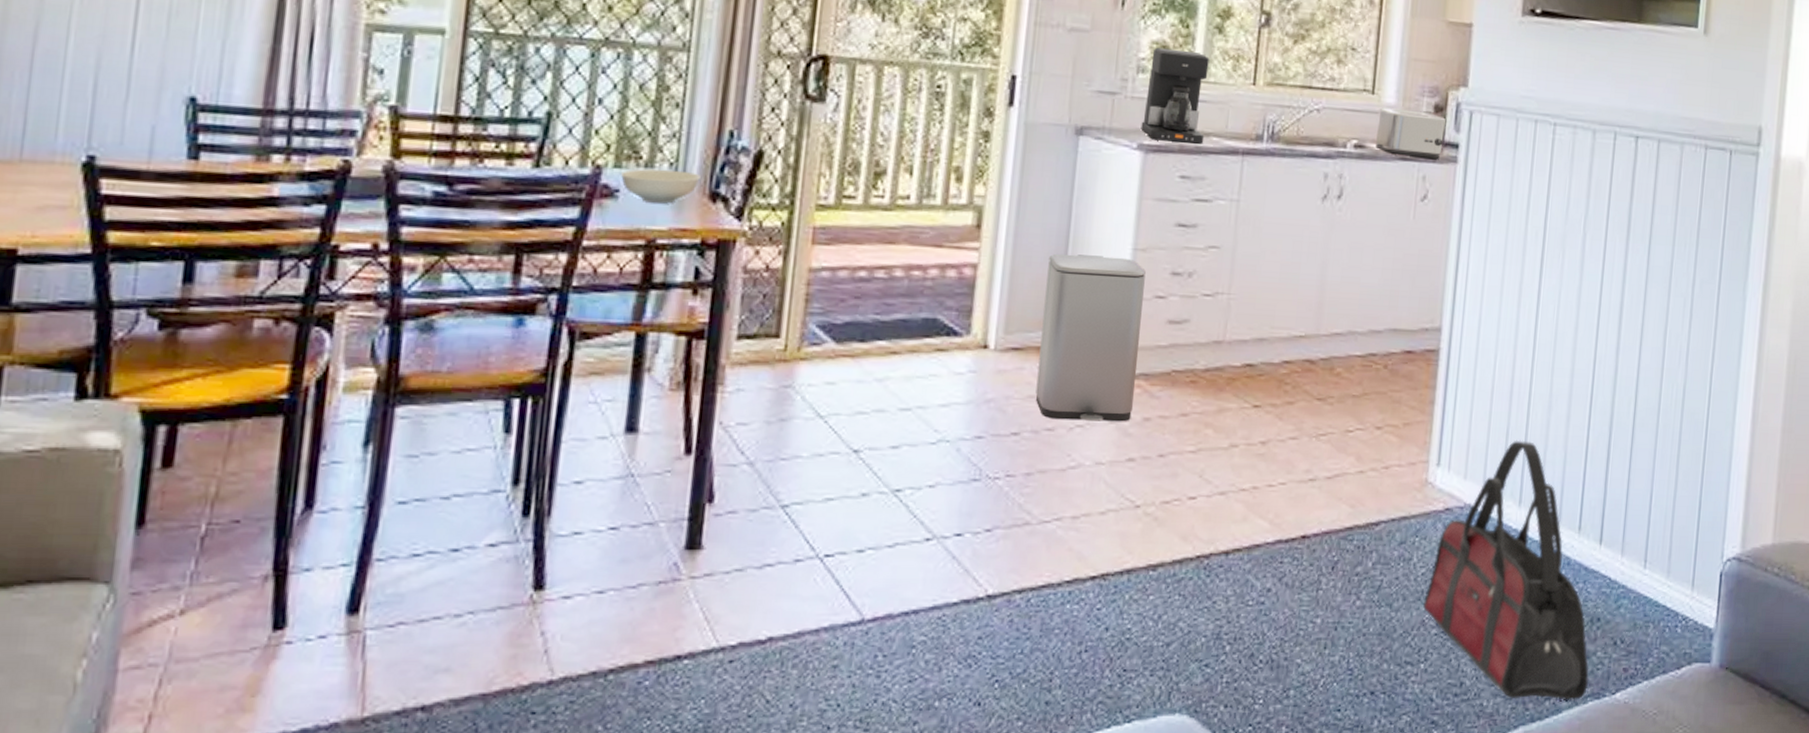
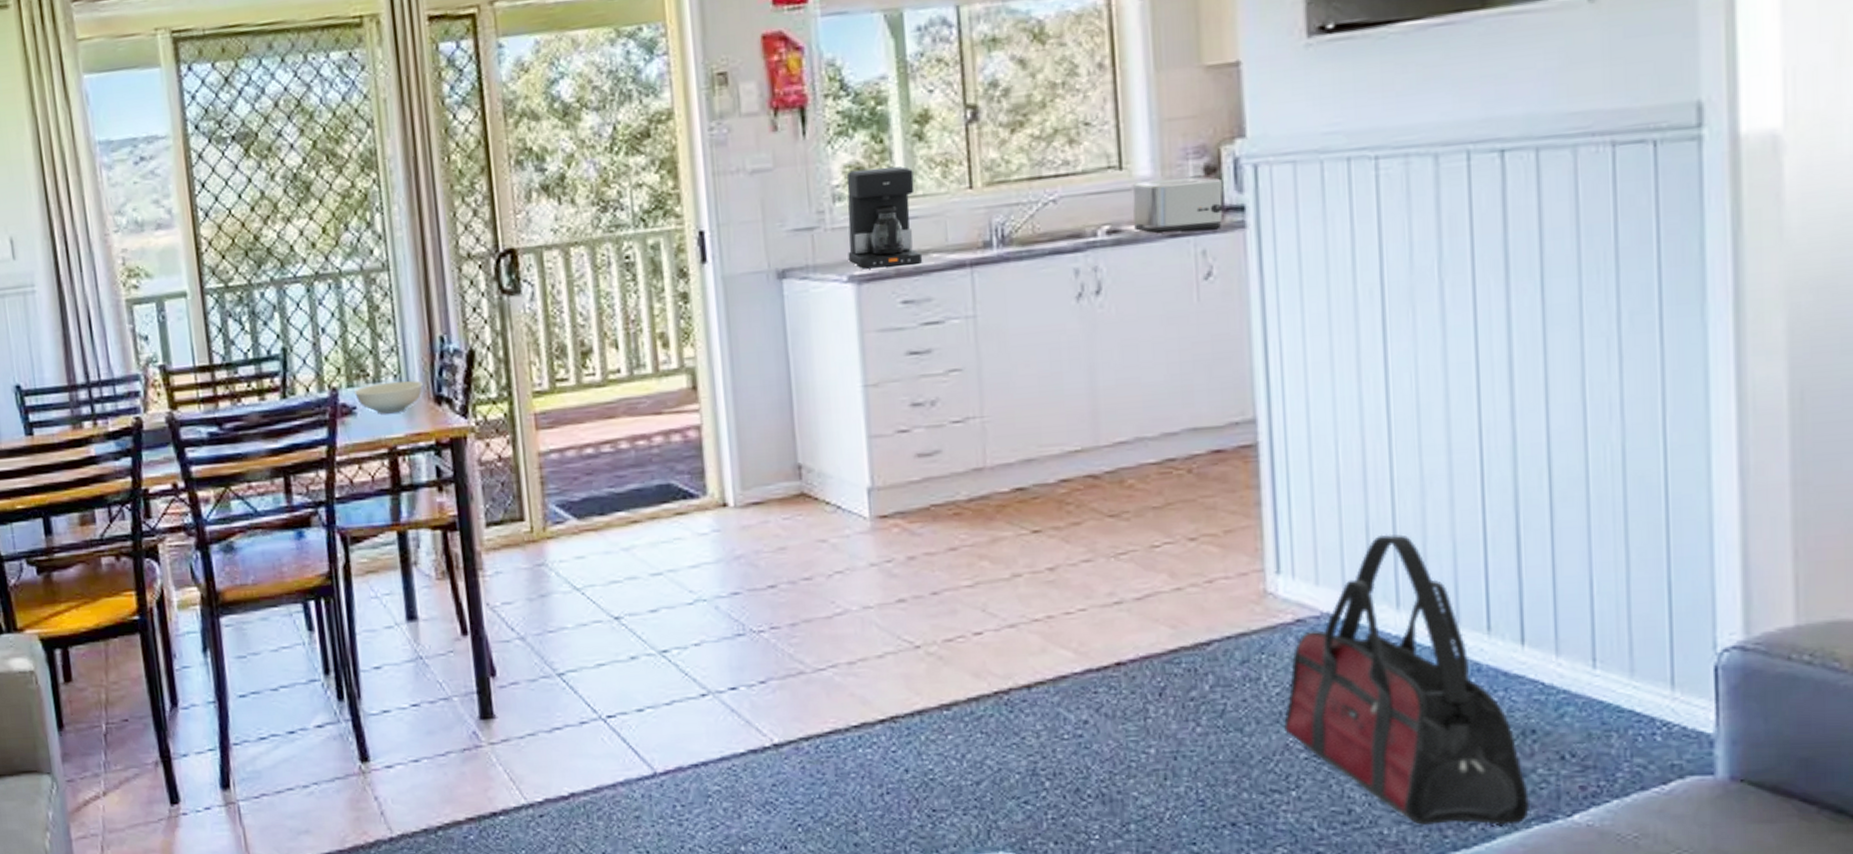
pedal bin: present [1035,253,1146,422] -> none [774,396,894,569]

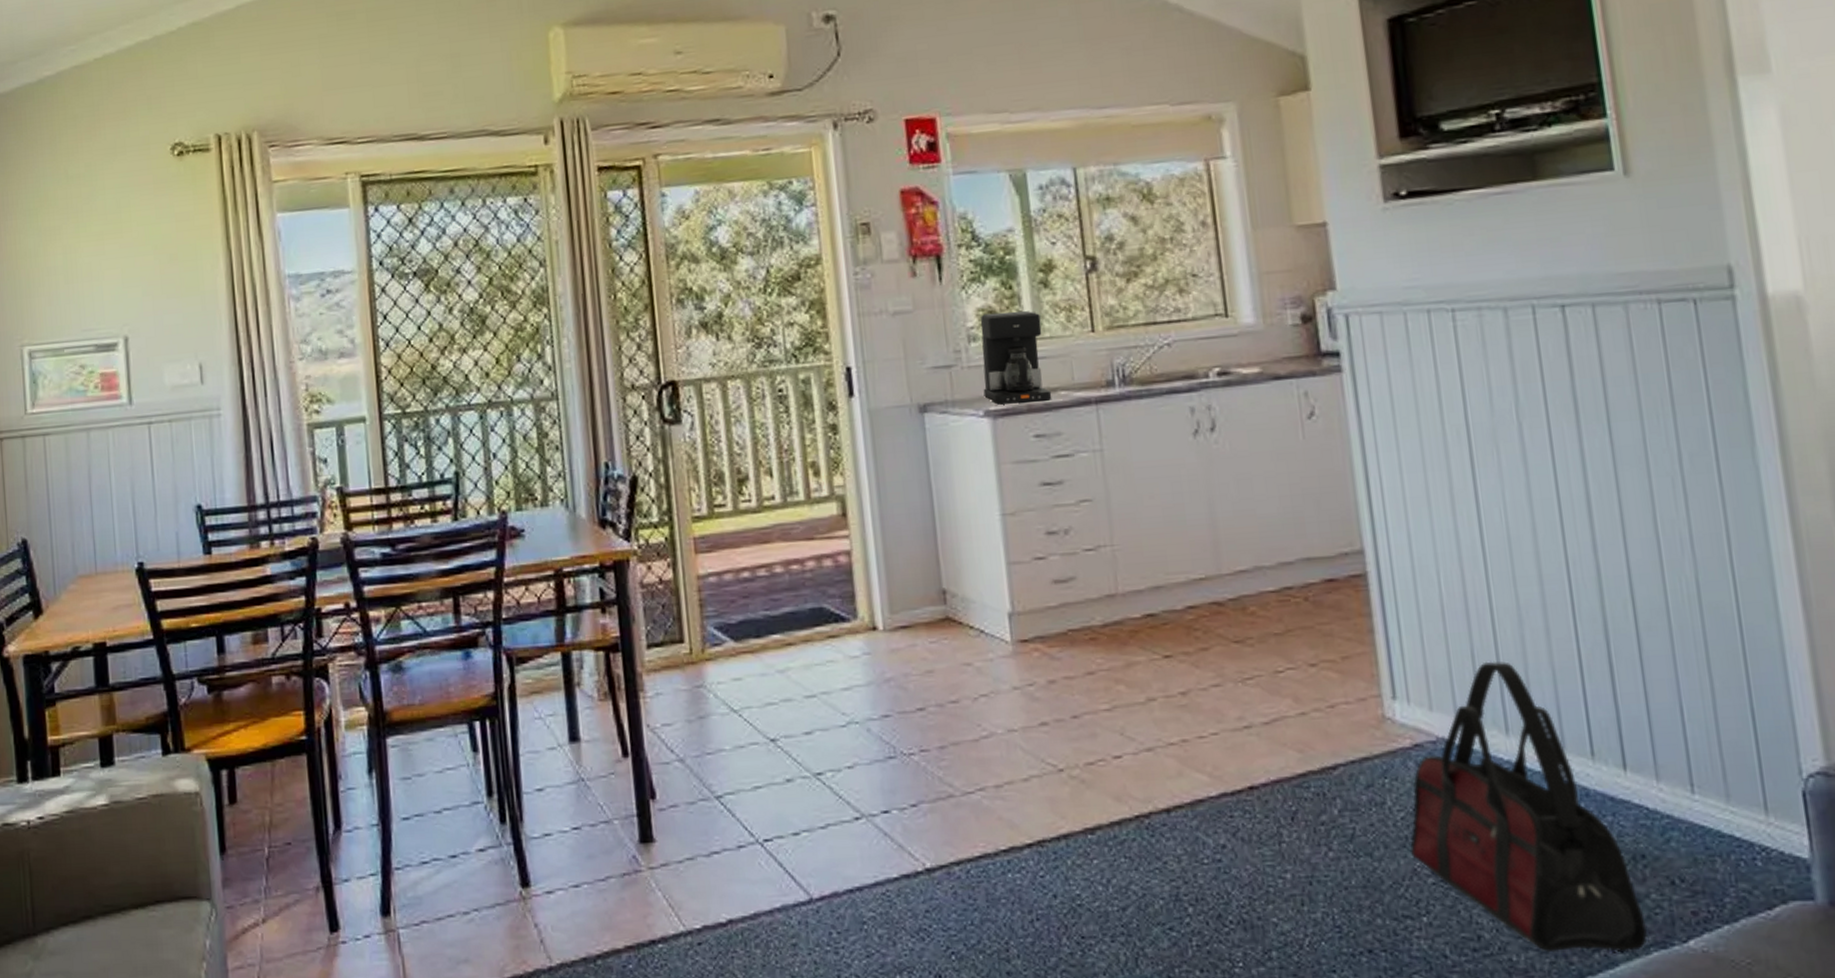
bowl: present [355,380,423,414] -> none [523,504,588,537]
toaster: present [1132,176,1224,234] -> none [1239,325,1321,376]

